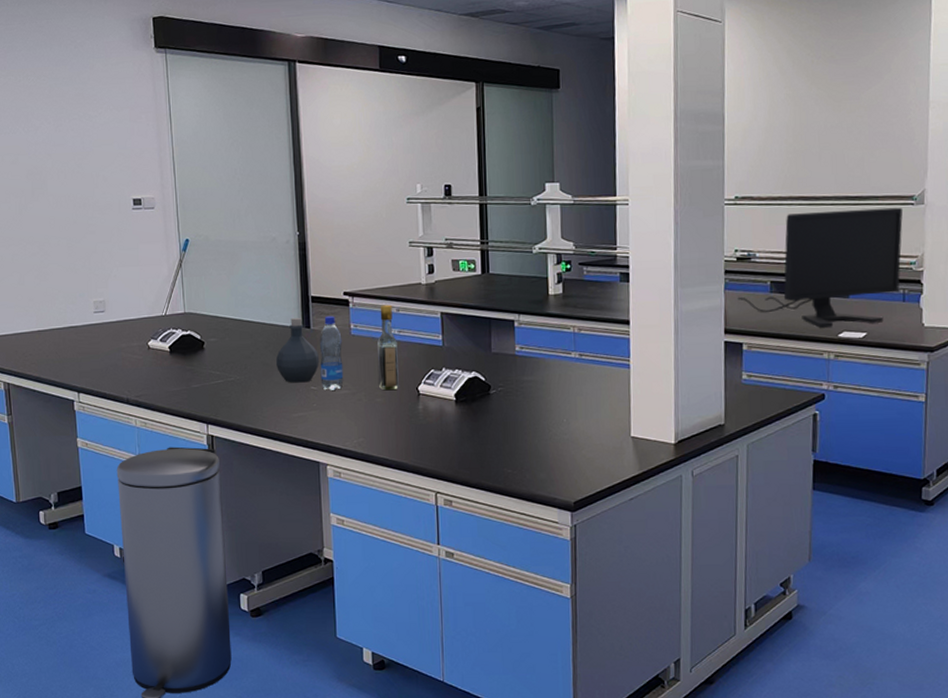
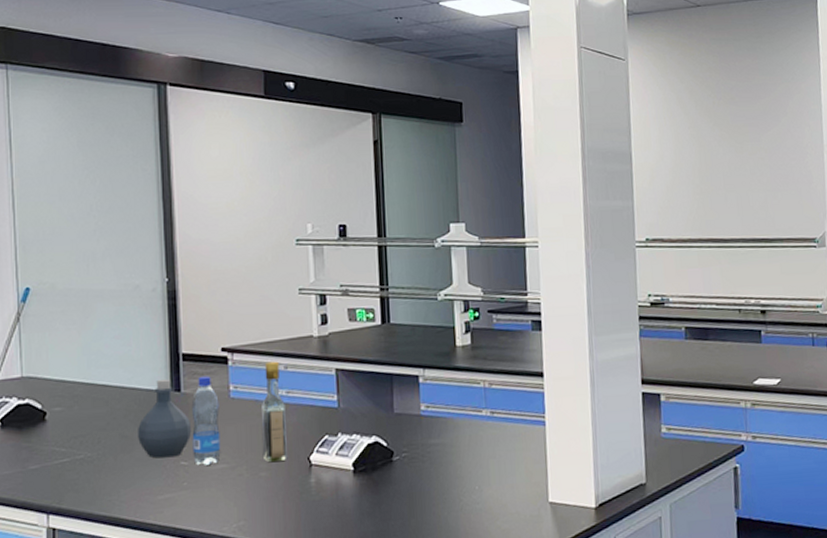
computer monitor: present [737,207,904,328] -> none [653,249,809,375]

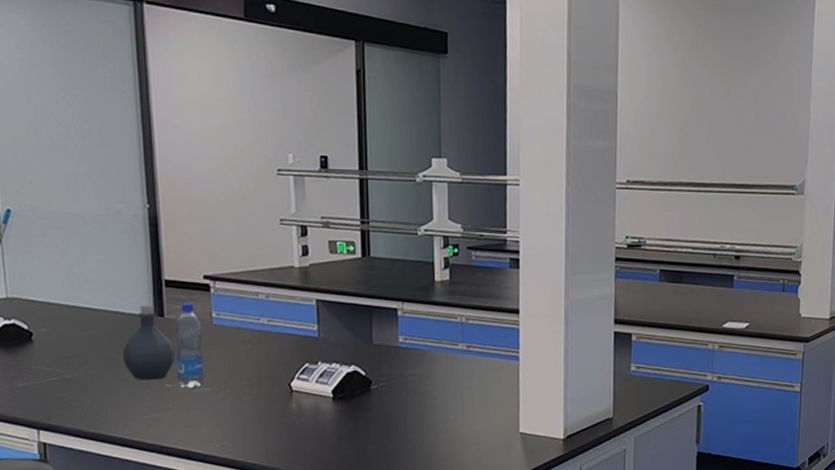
bottle: present [260,361,287,463] -> none [242,290,269,388]

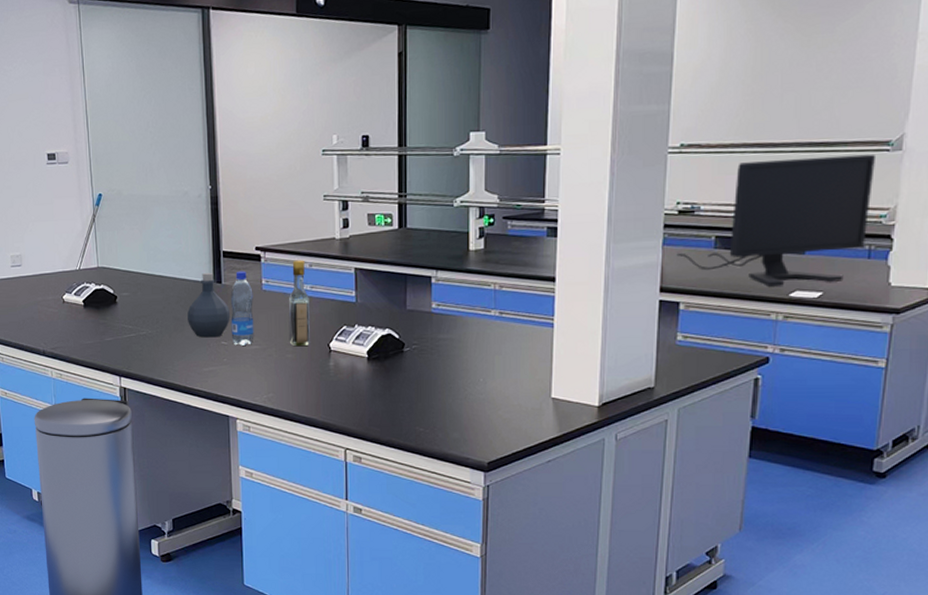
bottle: none [242,290,269,388] -> present [288,260,310,347]
computer monitor: none [627,197,785,318] -> present [676,154,877,287]

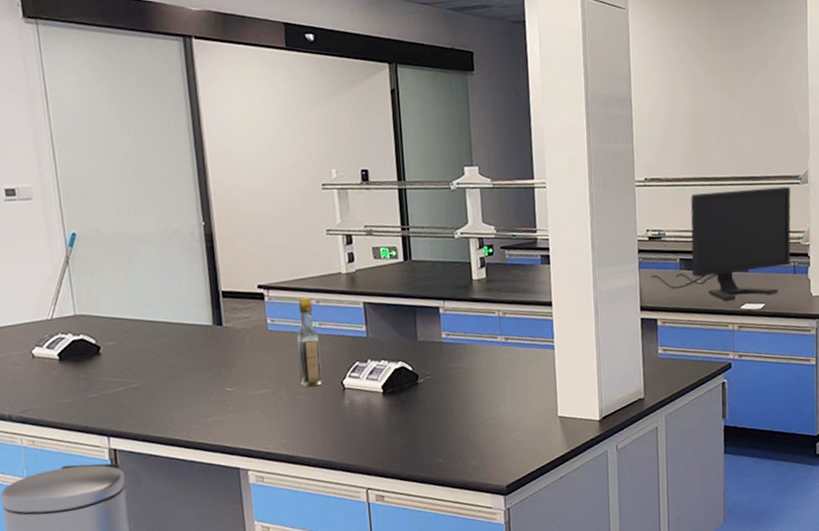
flask: present [187,272,231,338] -> none [185,314,235,386]
bottle: present [230,271,254,347] -> none [232,311,262,392]

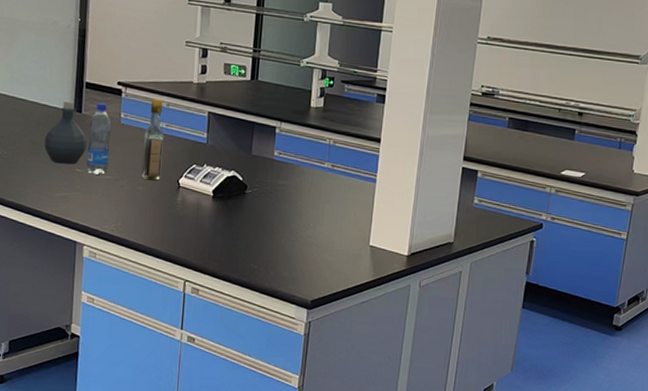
flask: none [185,314,235,386] -> present [44,100,88,164]
bottle: none [232,311,262,392] -> present [86,102,111,176]
computer monitor: present [650,186,791,301] -> none [478,58,630,165]

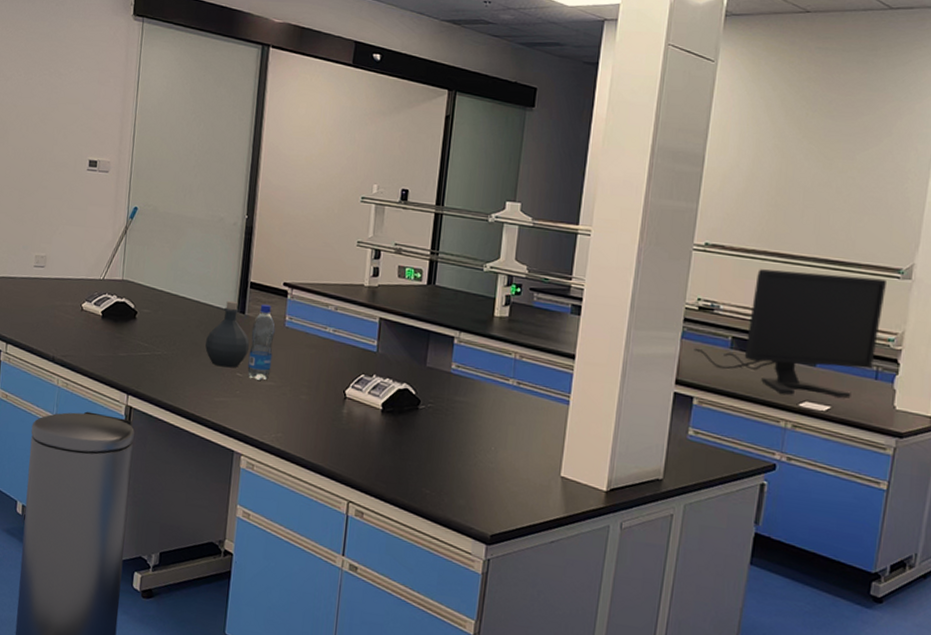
bottle: present [141,98,164,180] -> none [305,301,331,389]
computer monitor: none [478,58,630,165] -> present [694,269,888,398]

